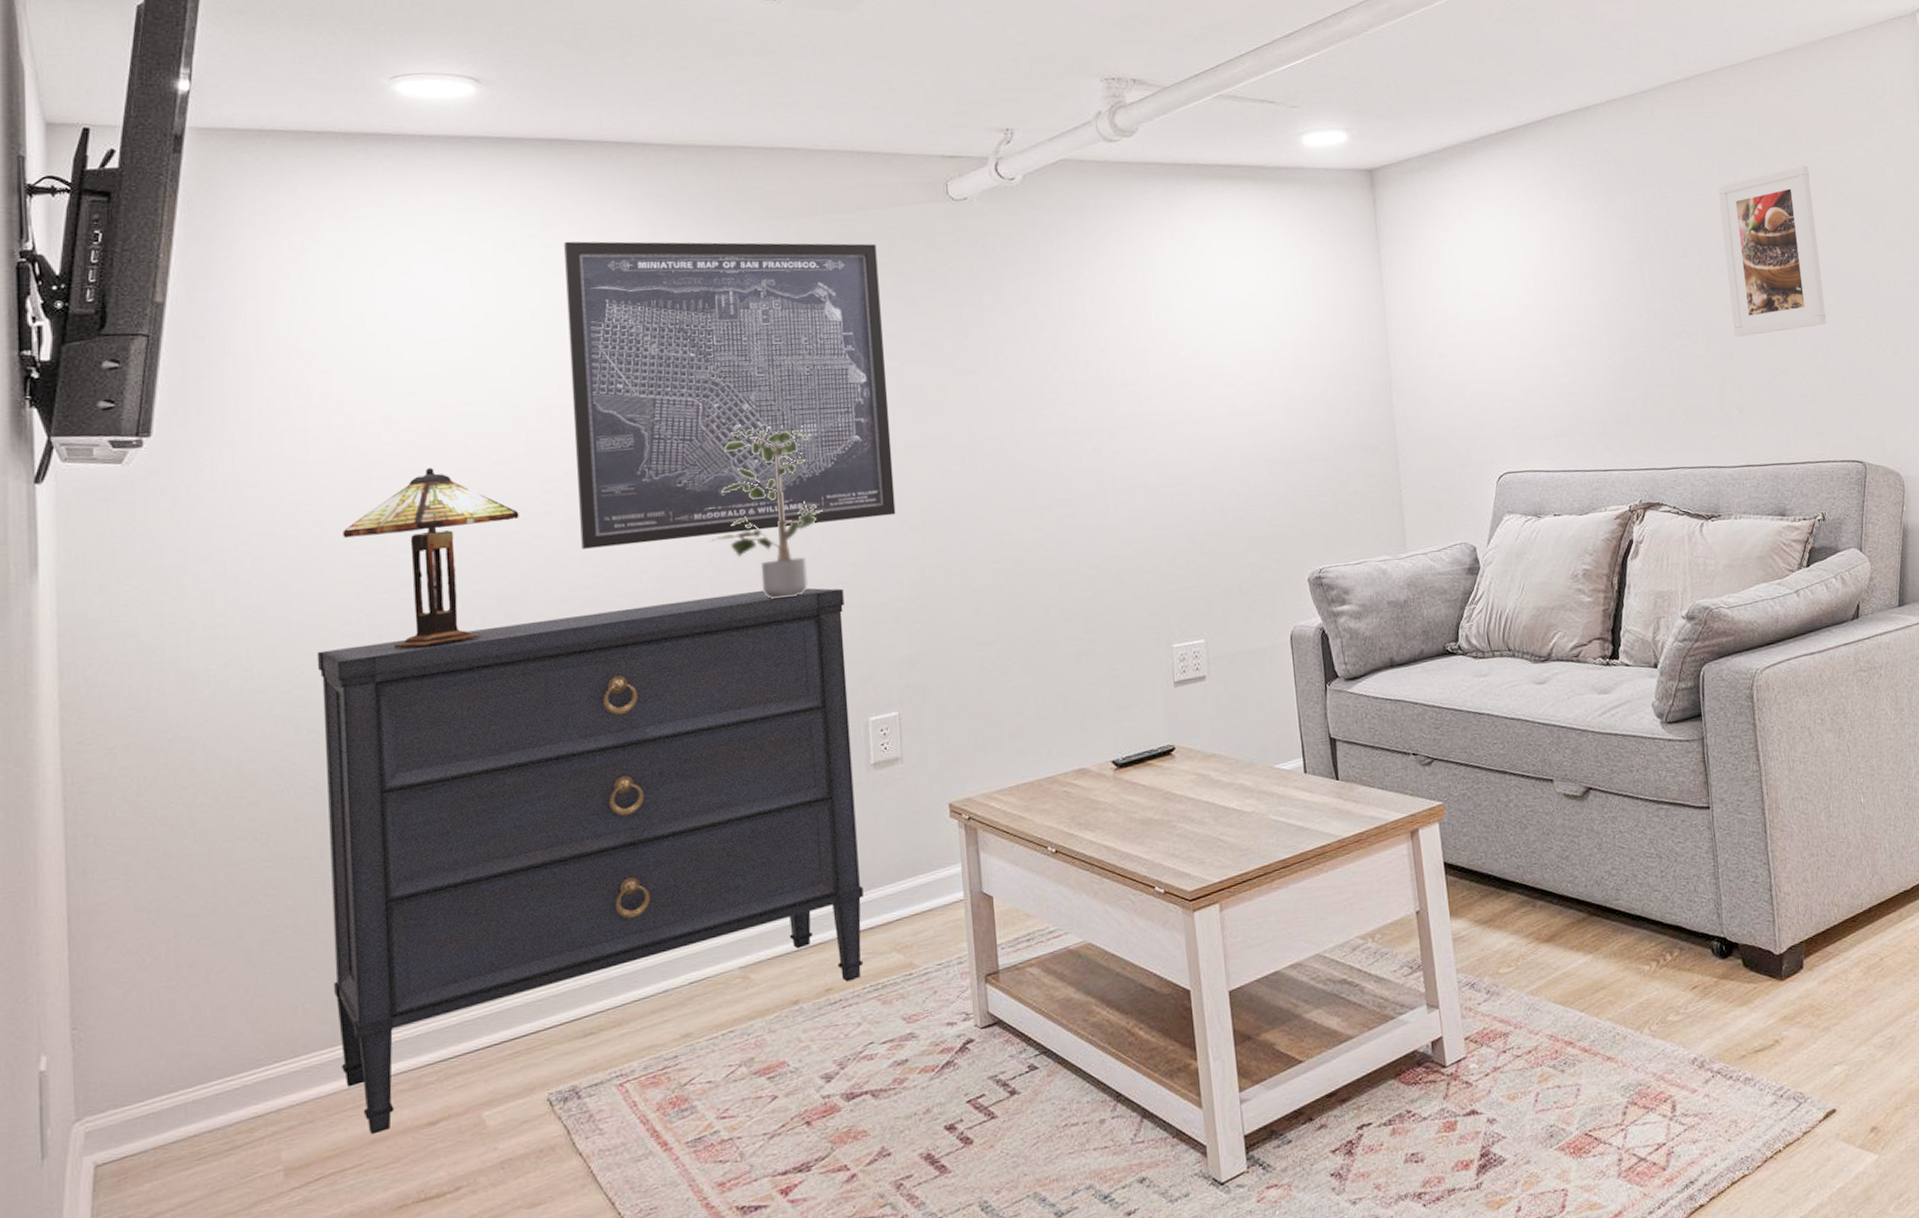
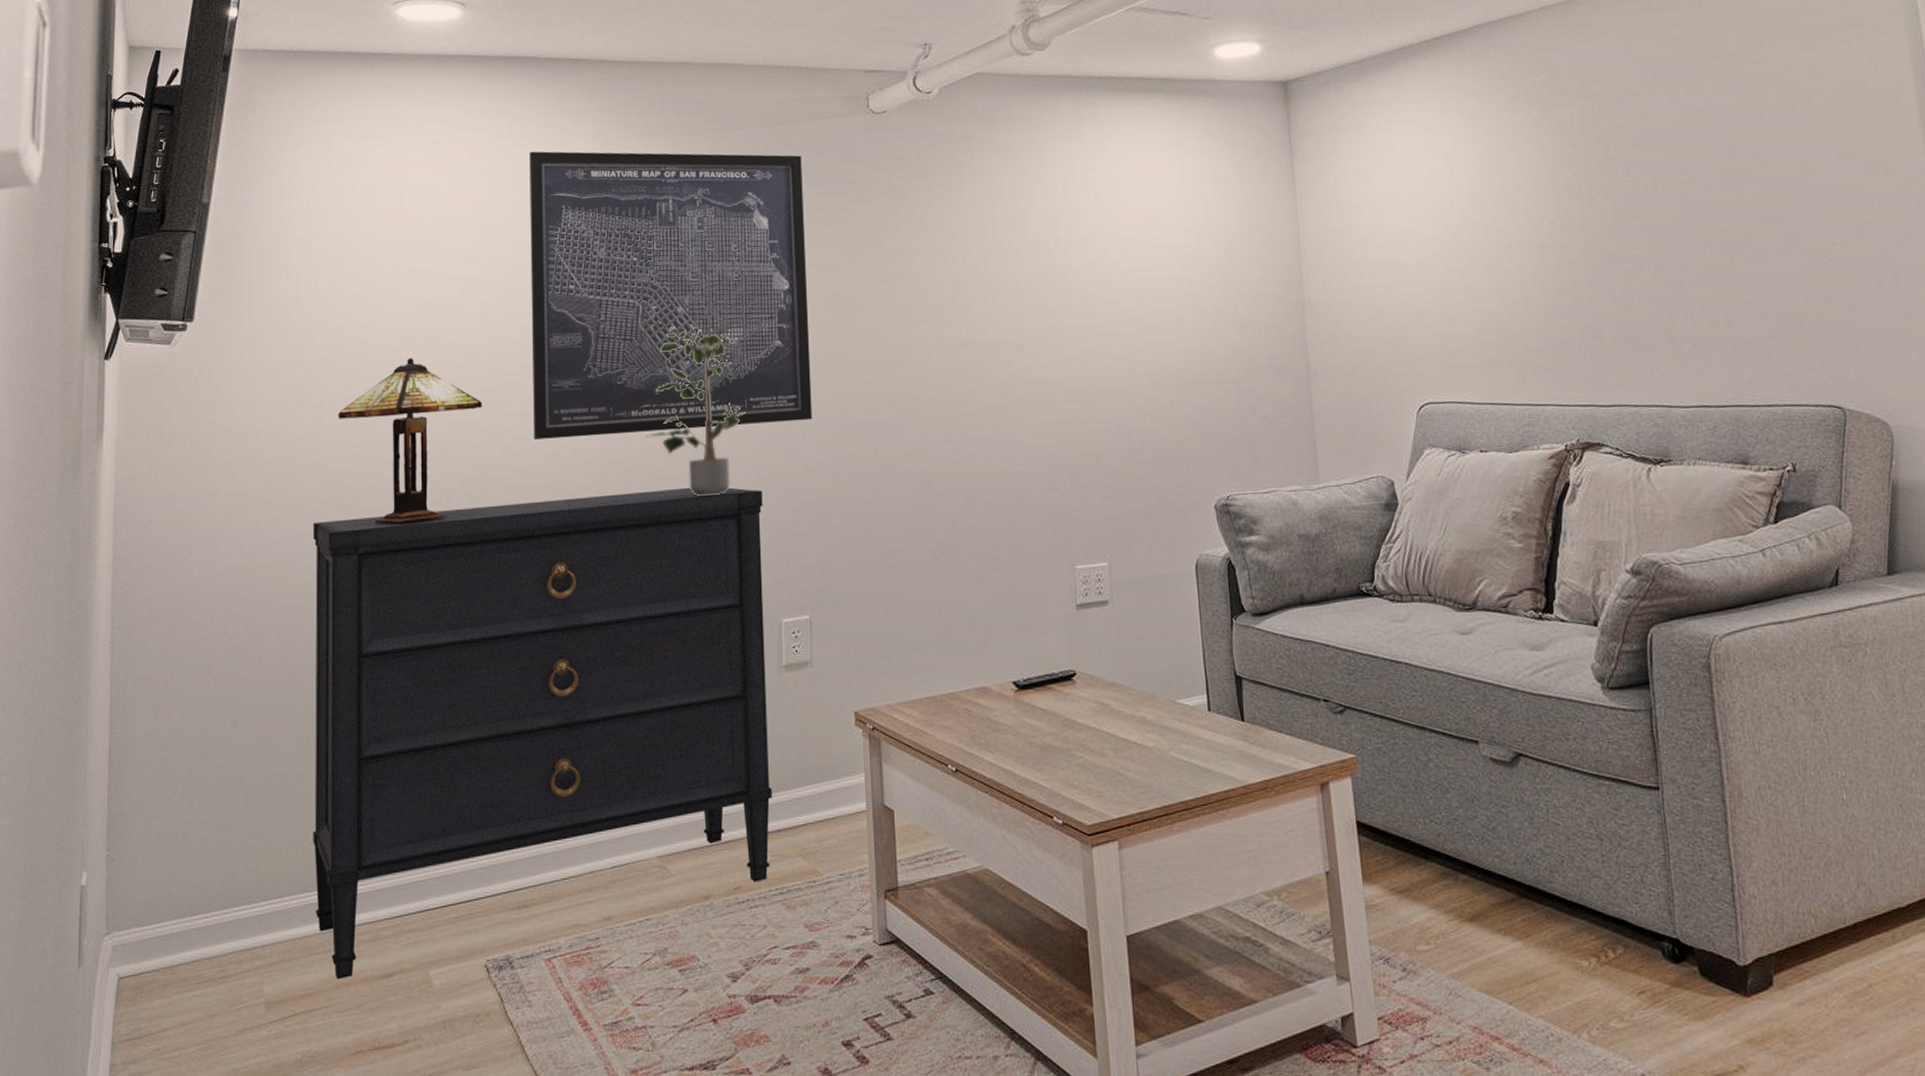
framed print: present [1718,165,1827,337] -> none [1667,75,1797,263]

